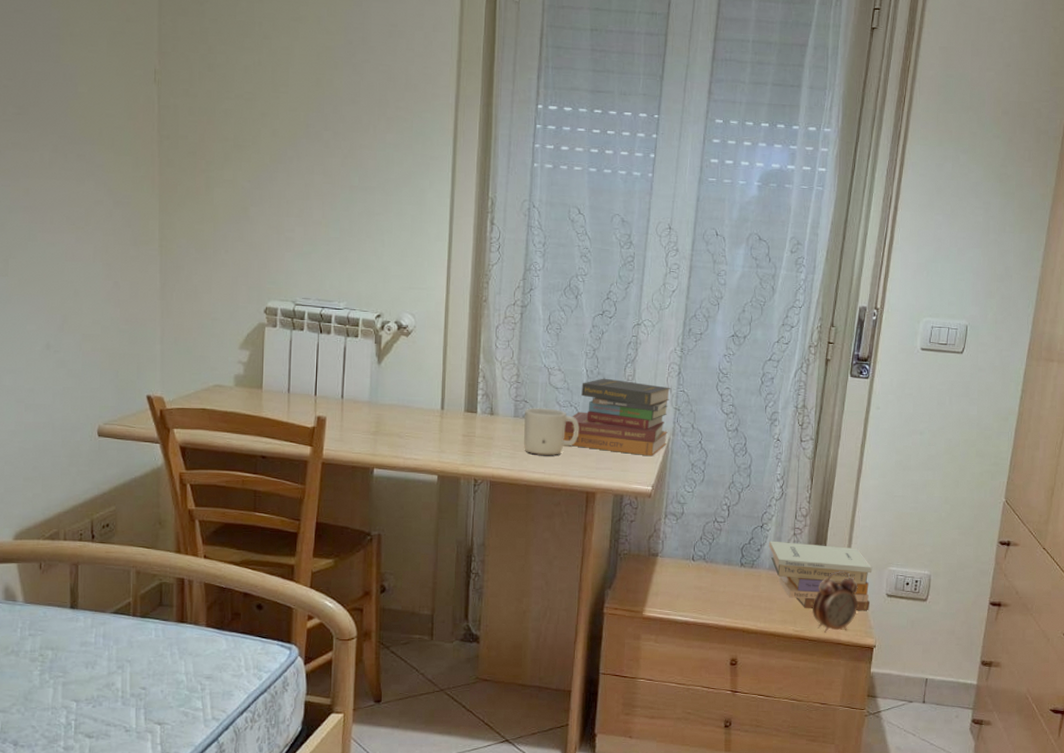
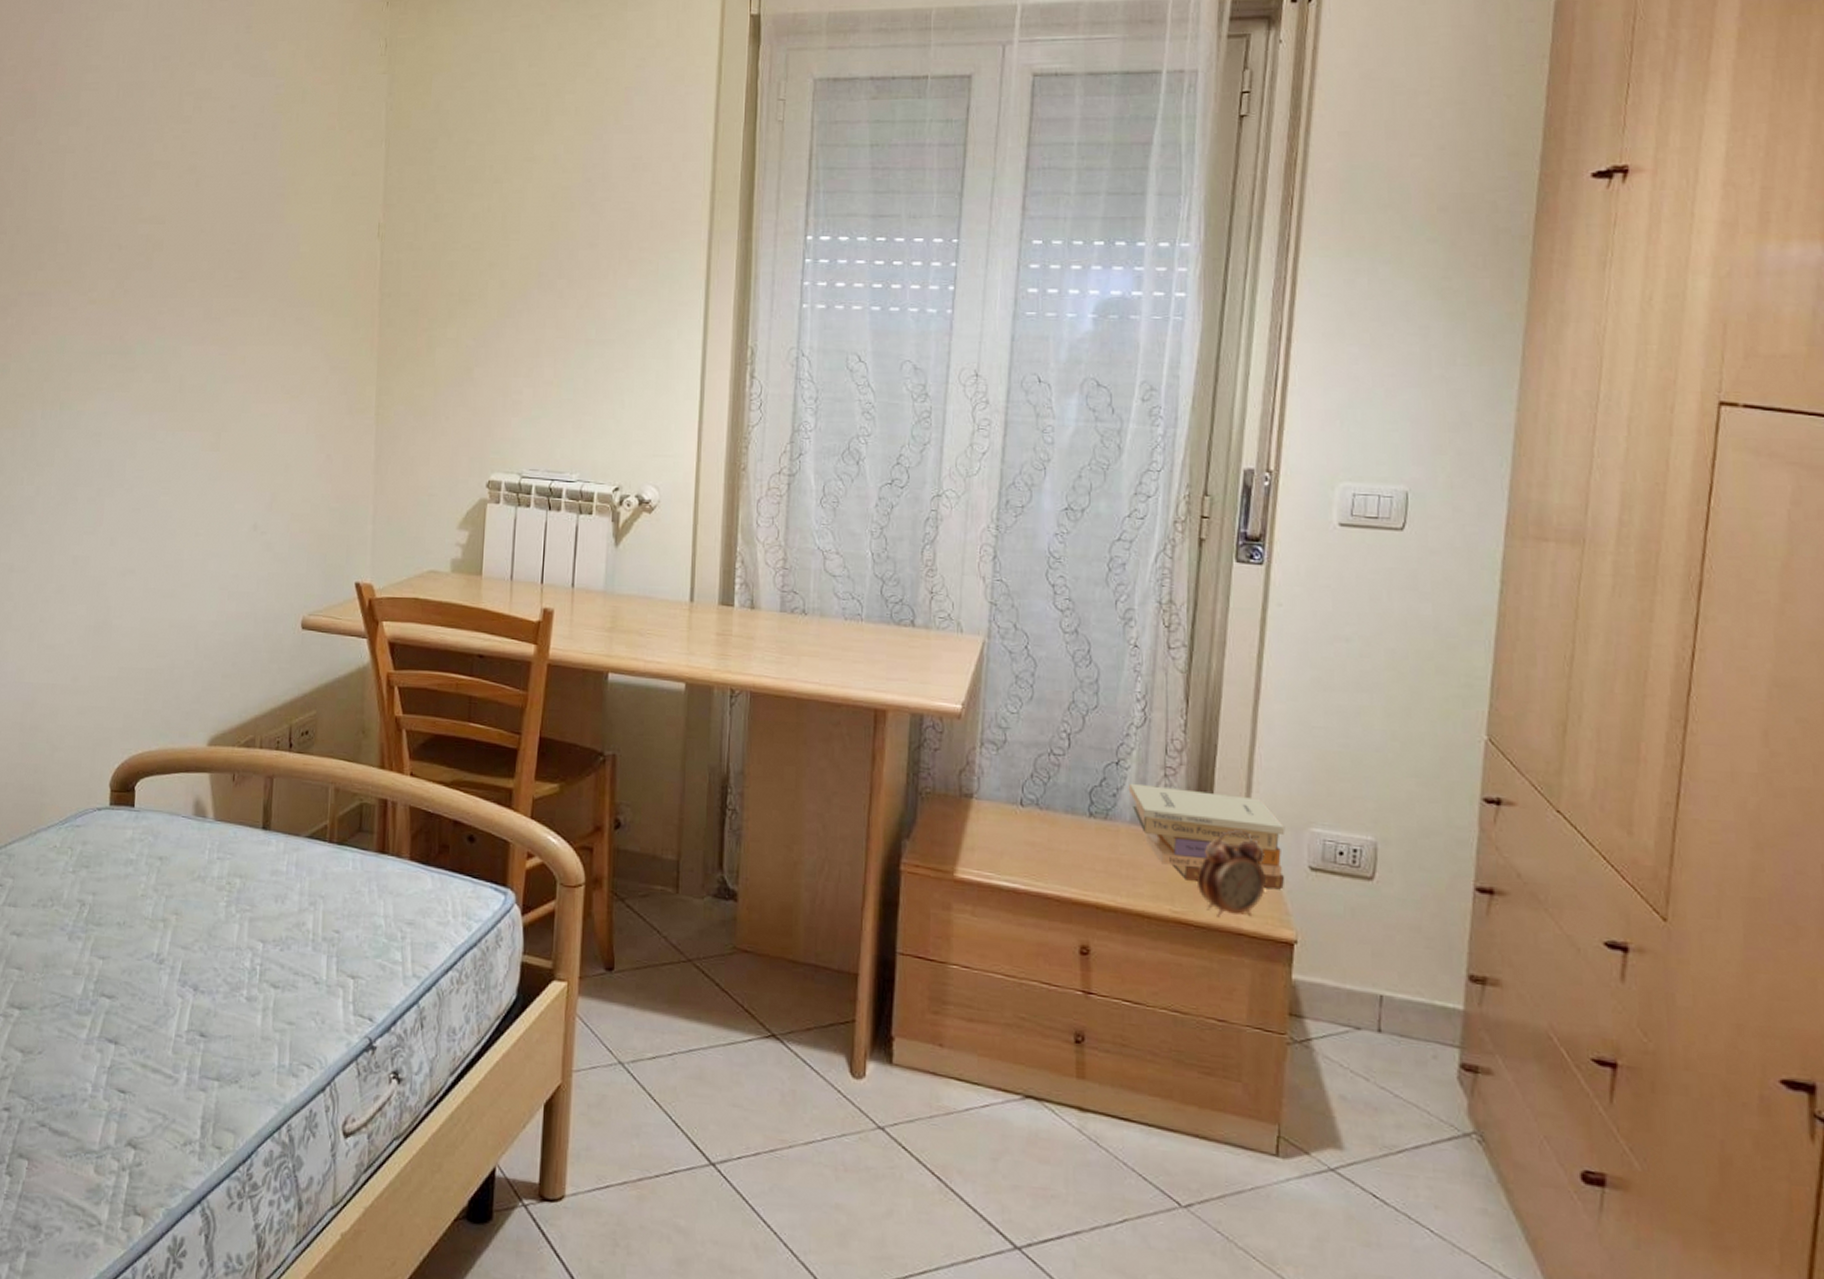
mug: present [523,408,579,456] -> none [792,600,864,662]
books: present [563,378,671,457] -> none [843,563,984,665]

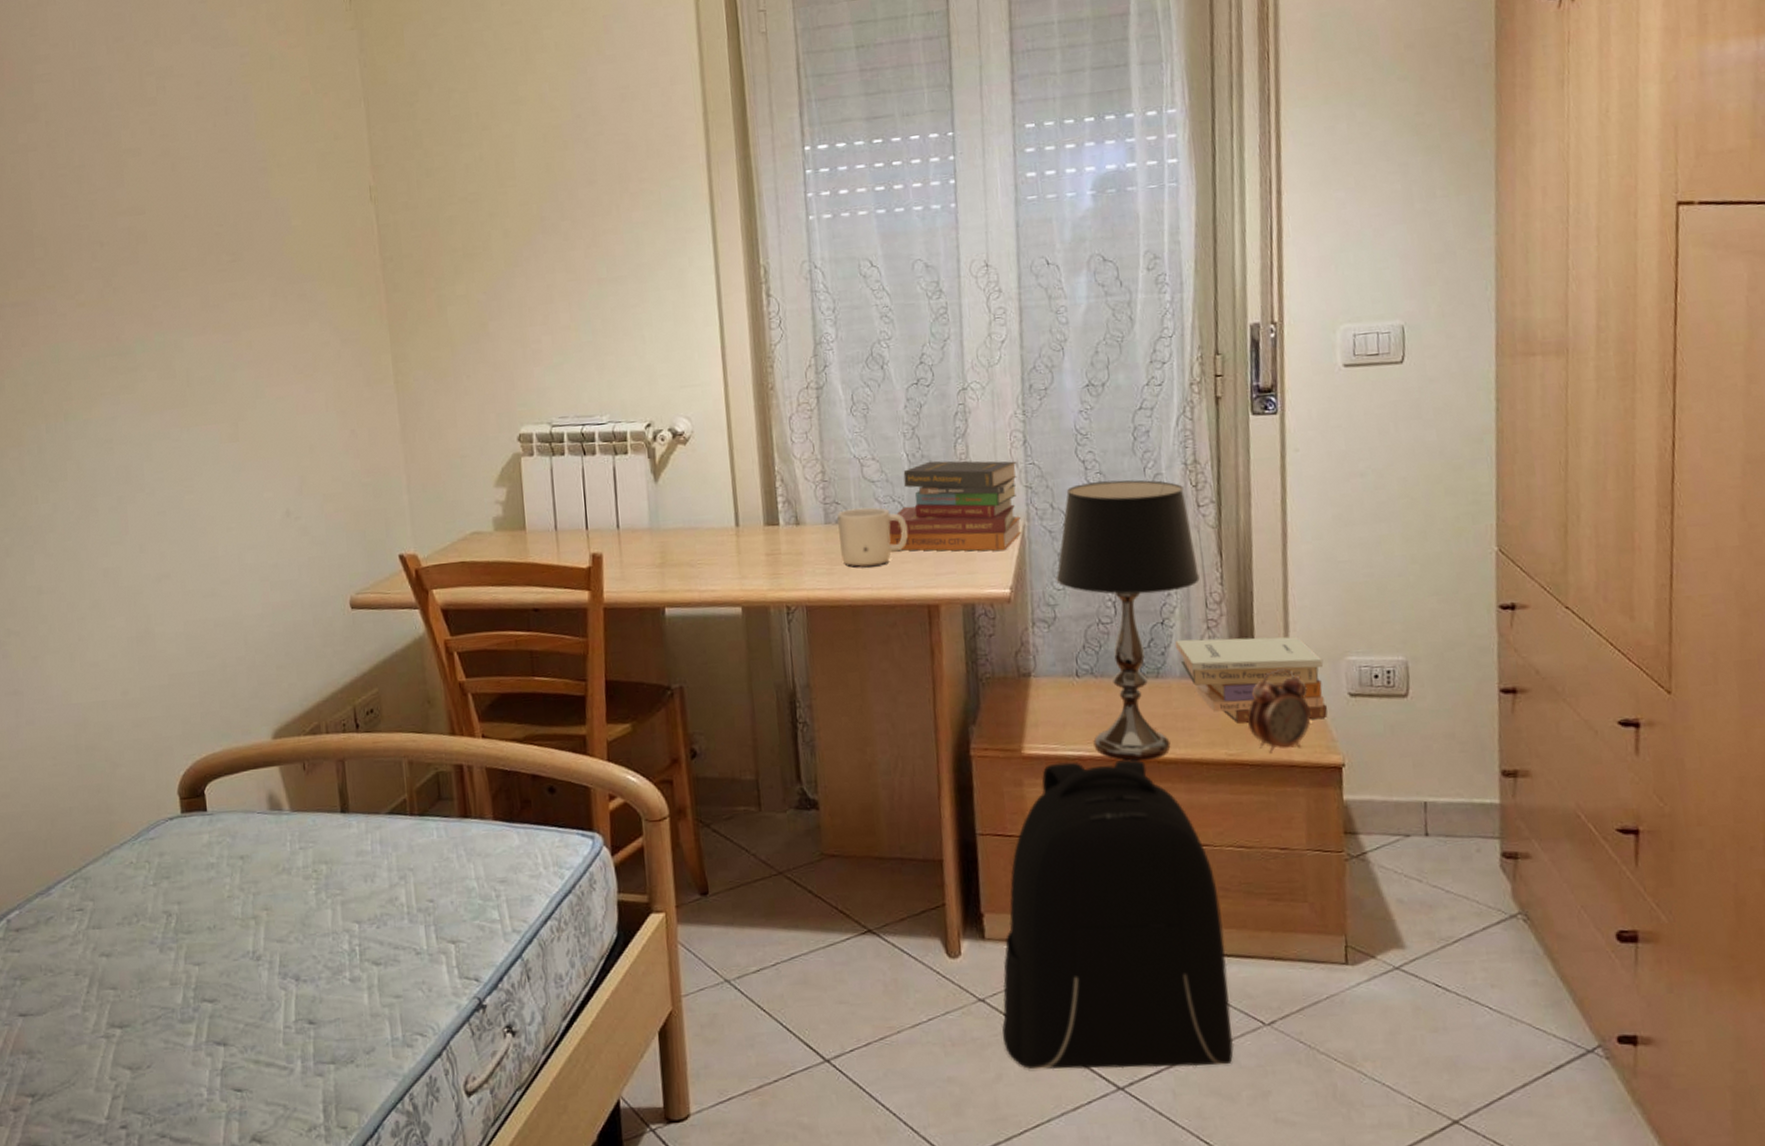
mug: none [792,600,864,662] -> present [837,507,909,567]
books: none [843,563,984,665] -> present [888,460,1022,552]
backpack: none [899,891,1147,1243] -> present [1002,759,1234,1070]
table lamp: none [1011,608,1163,905] -> present [1055,479,1201,762]

